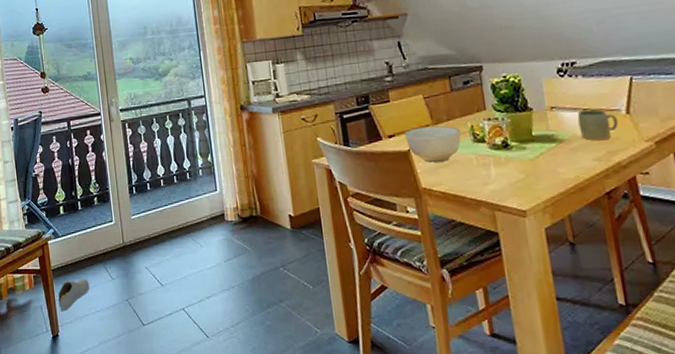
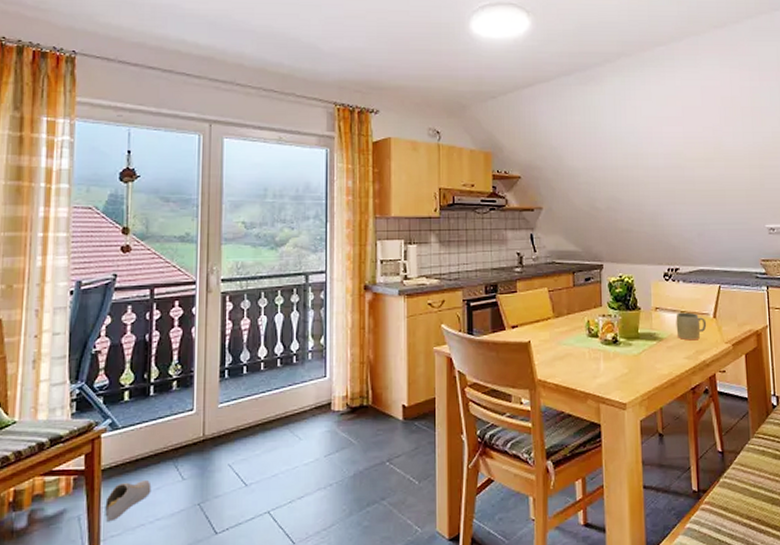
bowl: present [405,125,461,162] -> none [527,319,578,354]

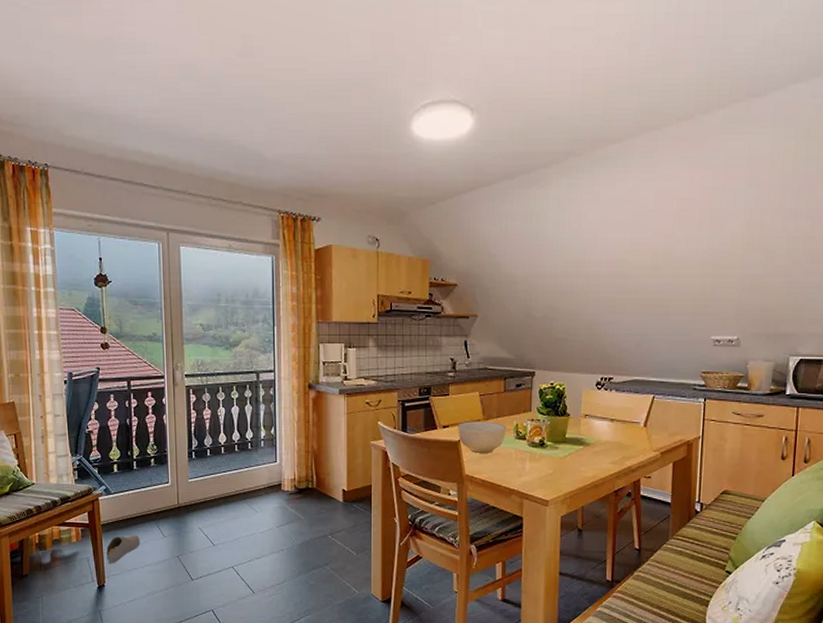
bowl: none [527,319,578,354] -> present [458,421,506,453]
mug: present [676,312,707,341] -> none [604,420,636,447]

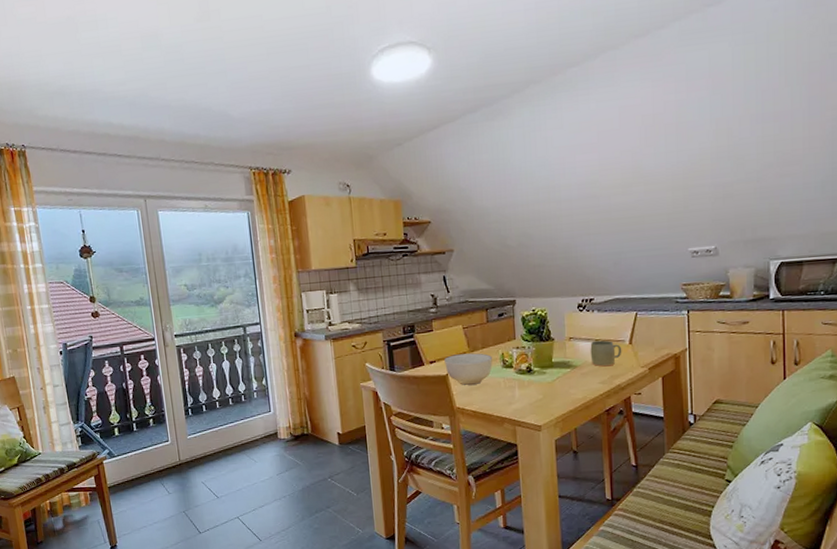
shoe: present [106,535,140,564] -> none [115,495,147,525]
mug: none [604,420,636,447] -> present [590,340,622,367]

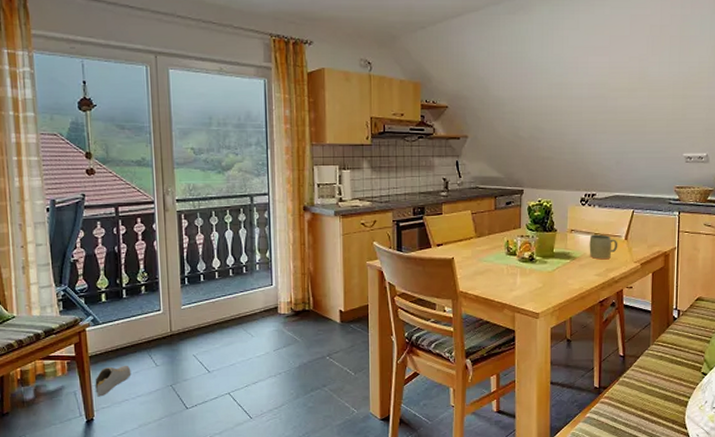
shoe: none [115,495,147,525] -> present [95,366,131,397]
bowl: present [444,353,493,385] -> none [451,239,497,270]

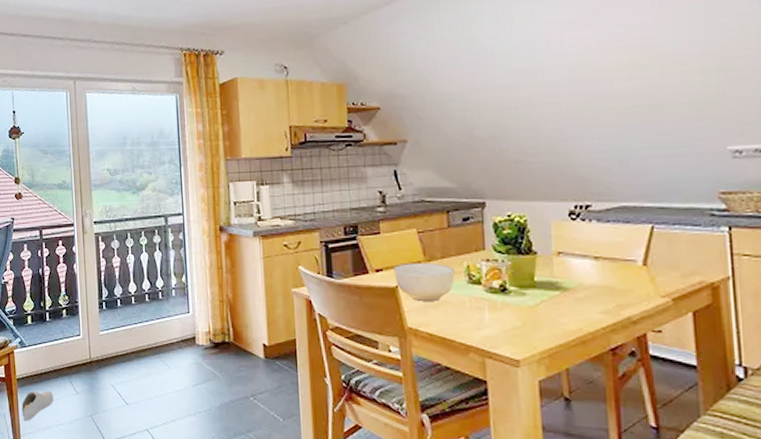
bowl: none [451,239,497,270] -> present [394,263,455,301]
mug: present [589,234,618,260] -> none [587,258,633,292]

